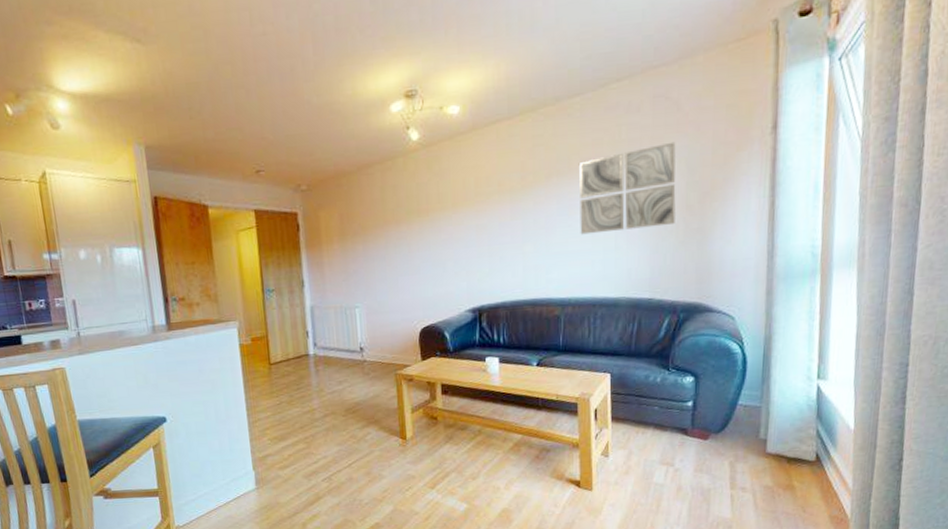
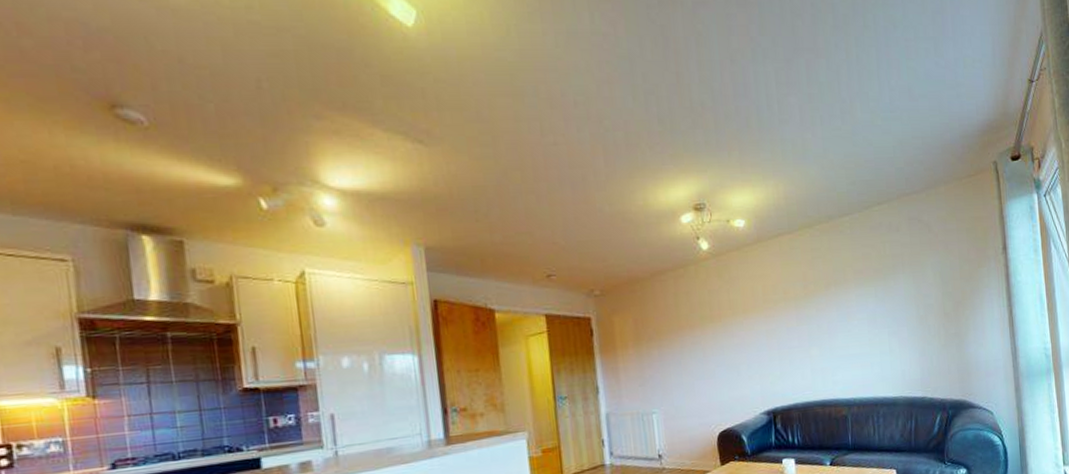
wall art: present [578,141,676,235] -> none [852,258,937,339]

